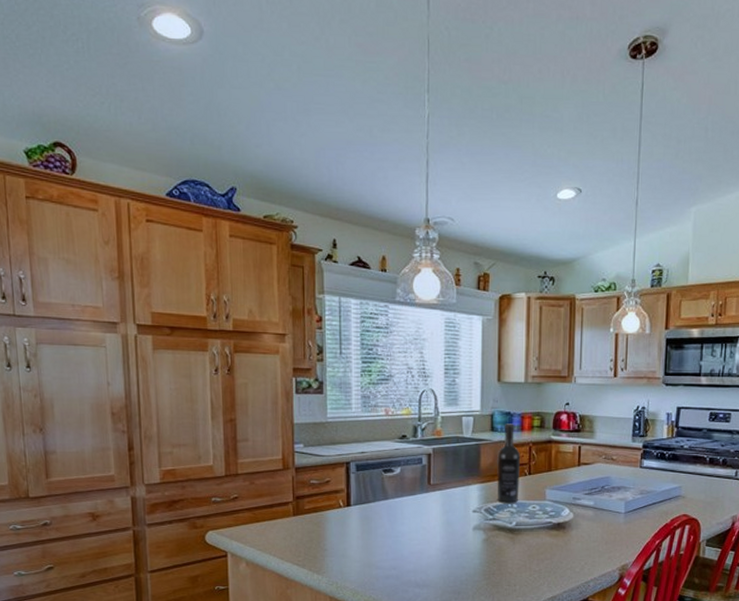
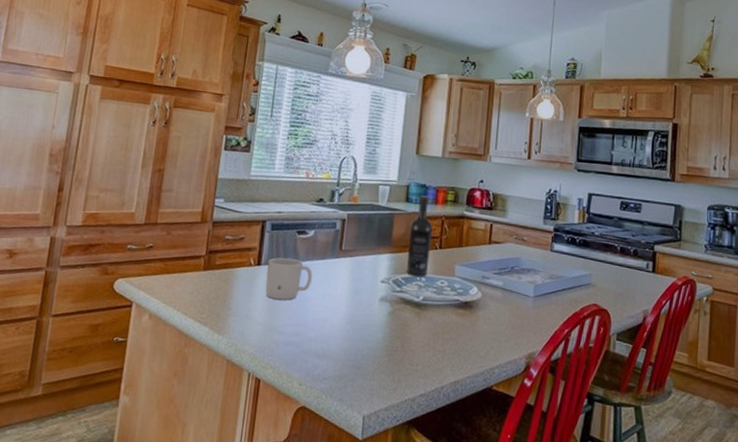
mug: none [357,496,403,537] -> present [265,257,312,300]

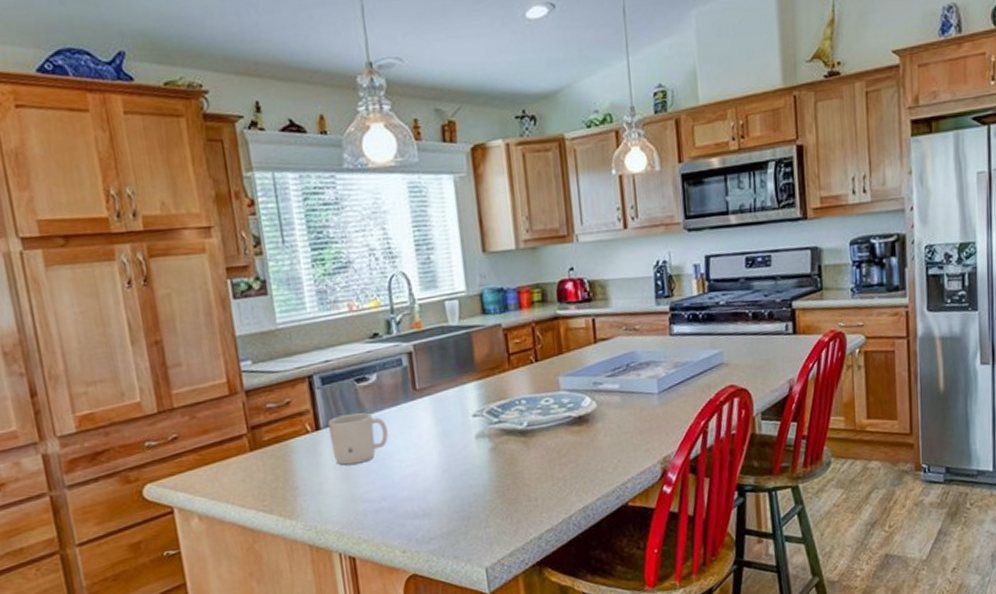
wine bottle: present [407,195,433,278] -> none [493,301,527,402]

